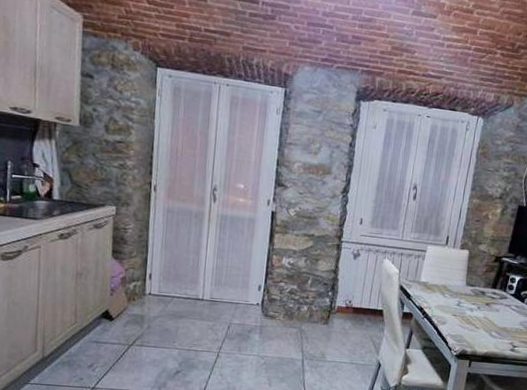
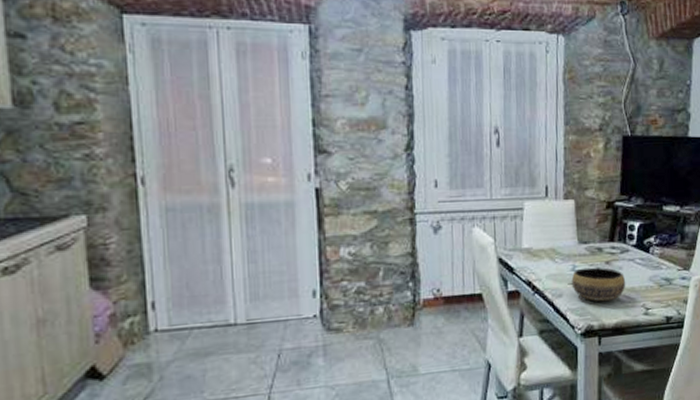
bowl: none [455,305,500,335] -> present [571,267,626,302]

